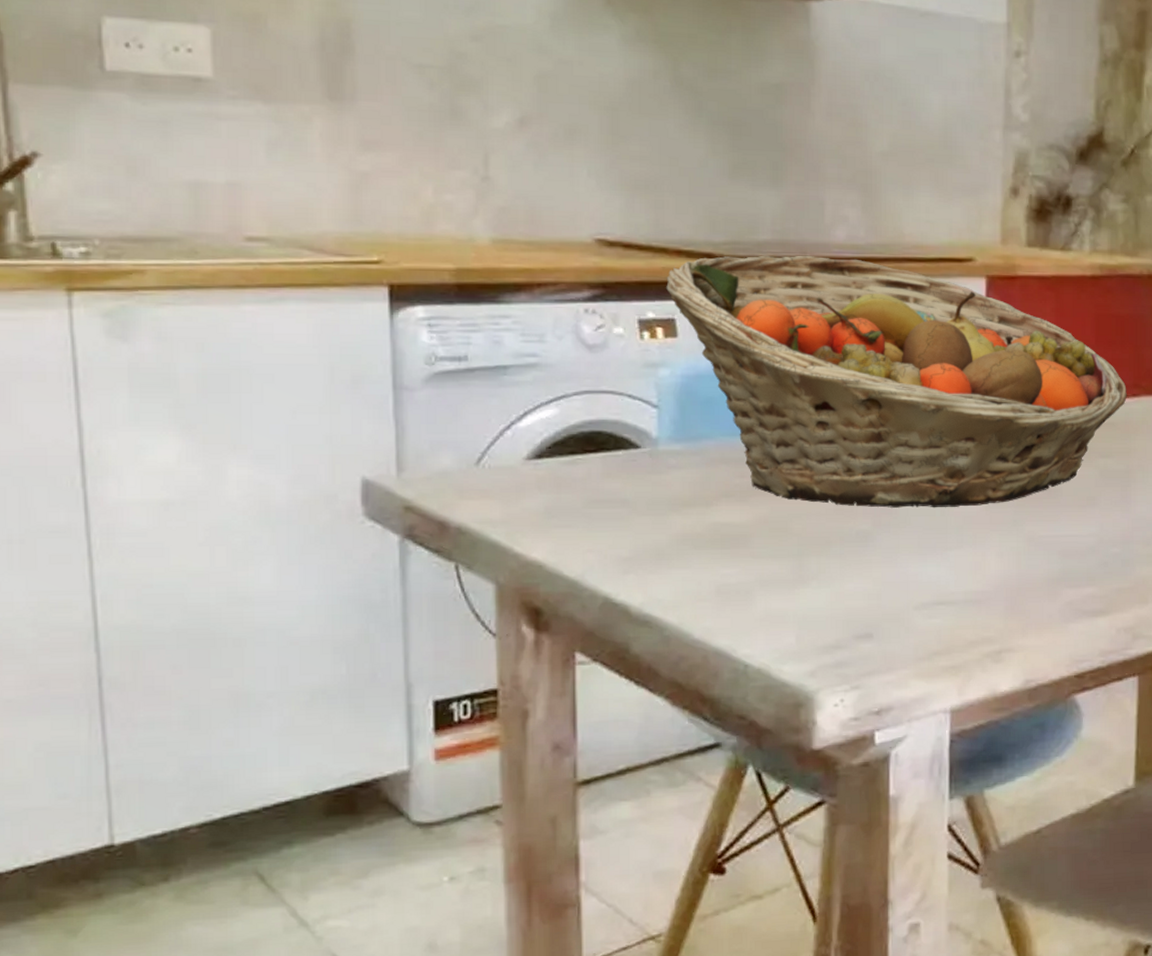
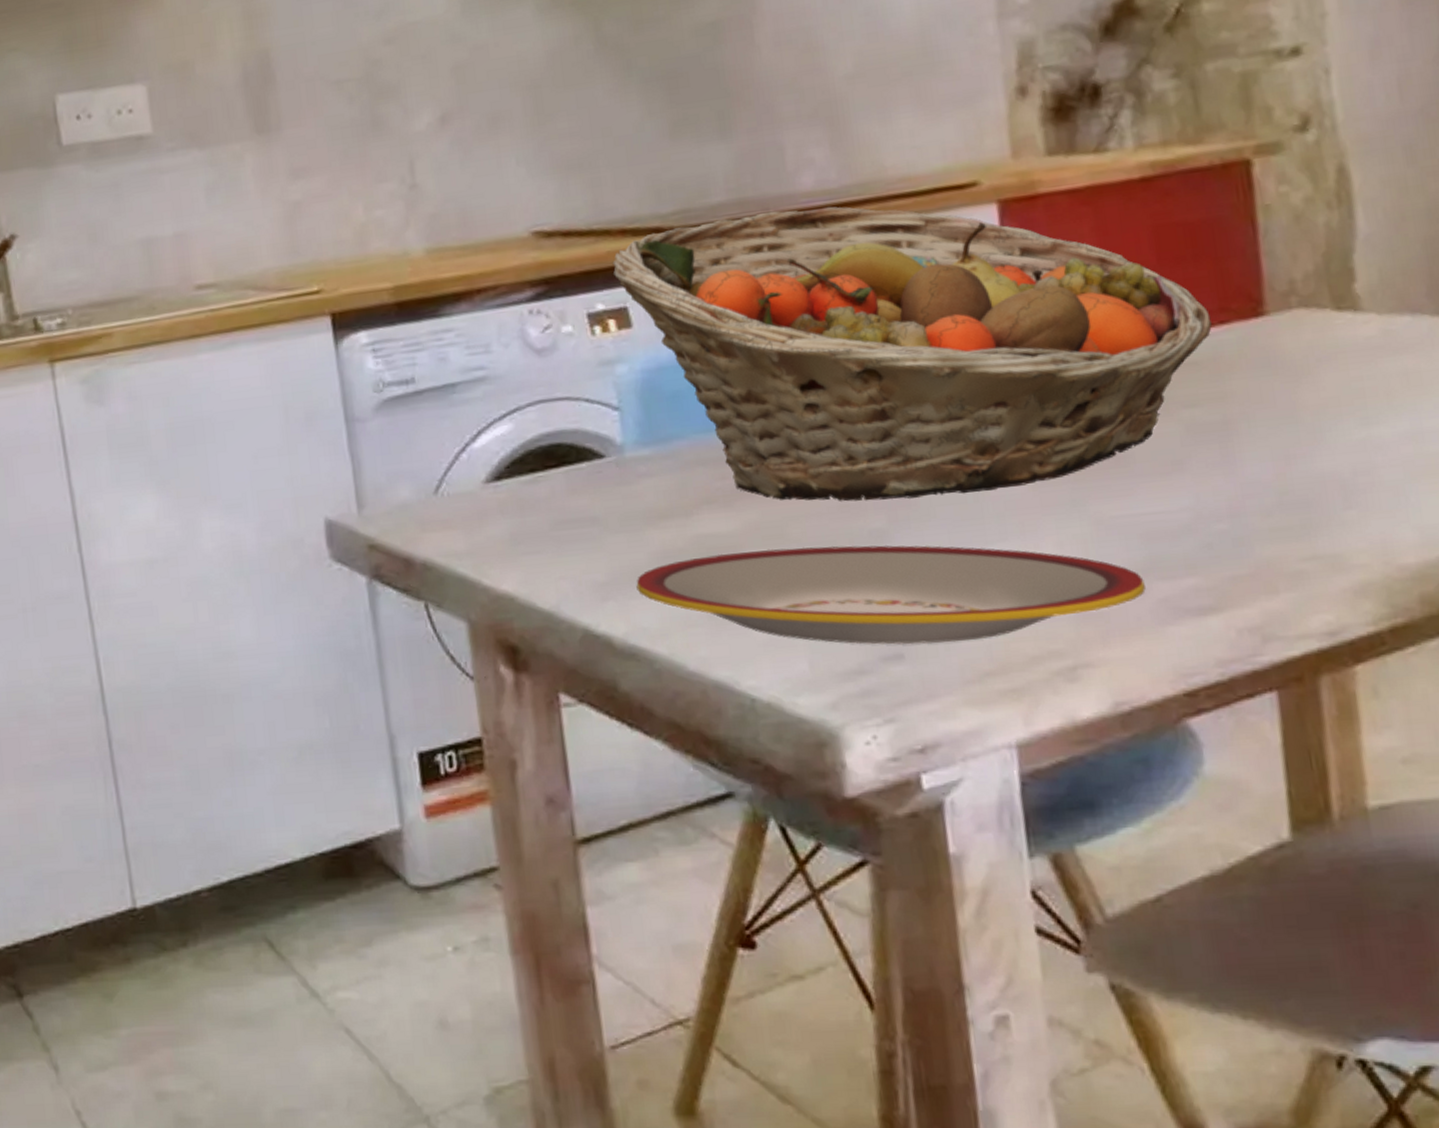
plate: none [656,540,1057,627] -> present [636,545,1146,645]

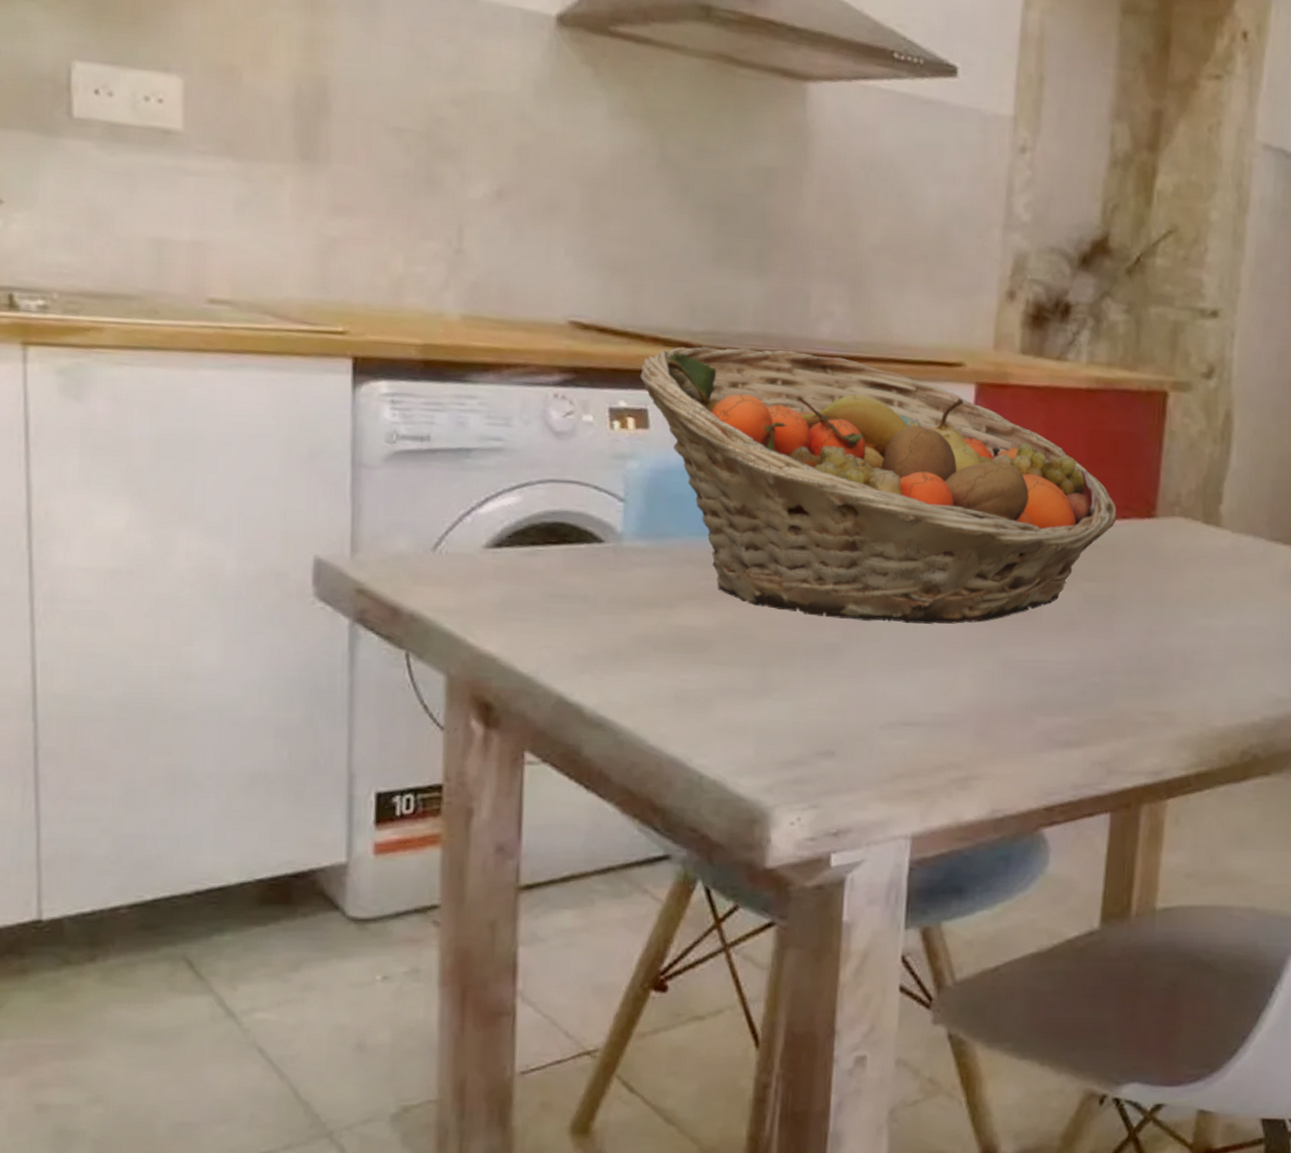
plate: present [636,545,1146,645] -> none [613,645,1031,747]

